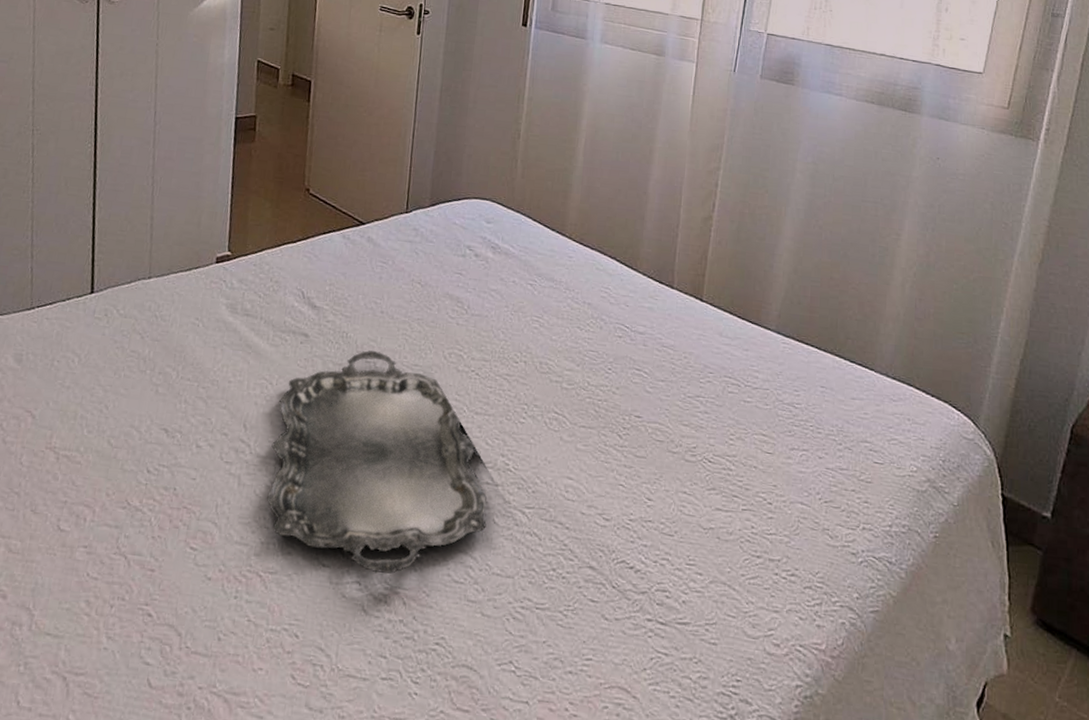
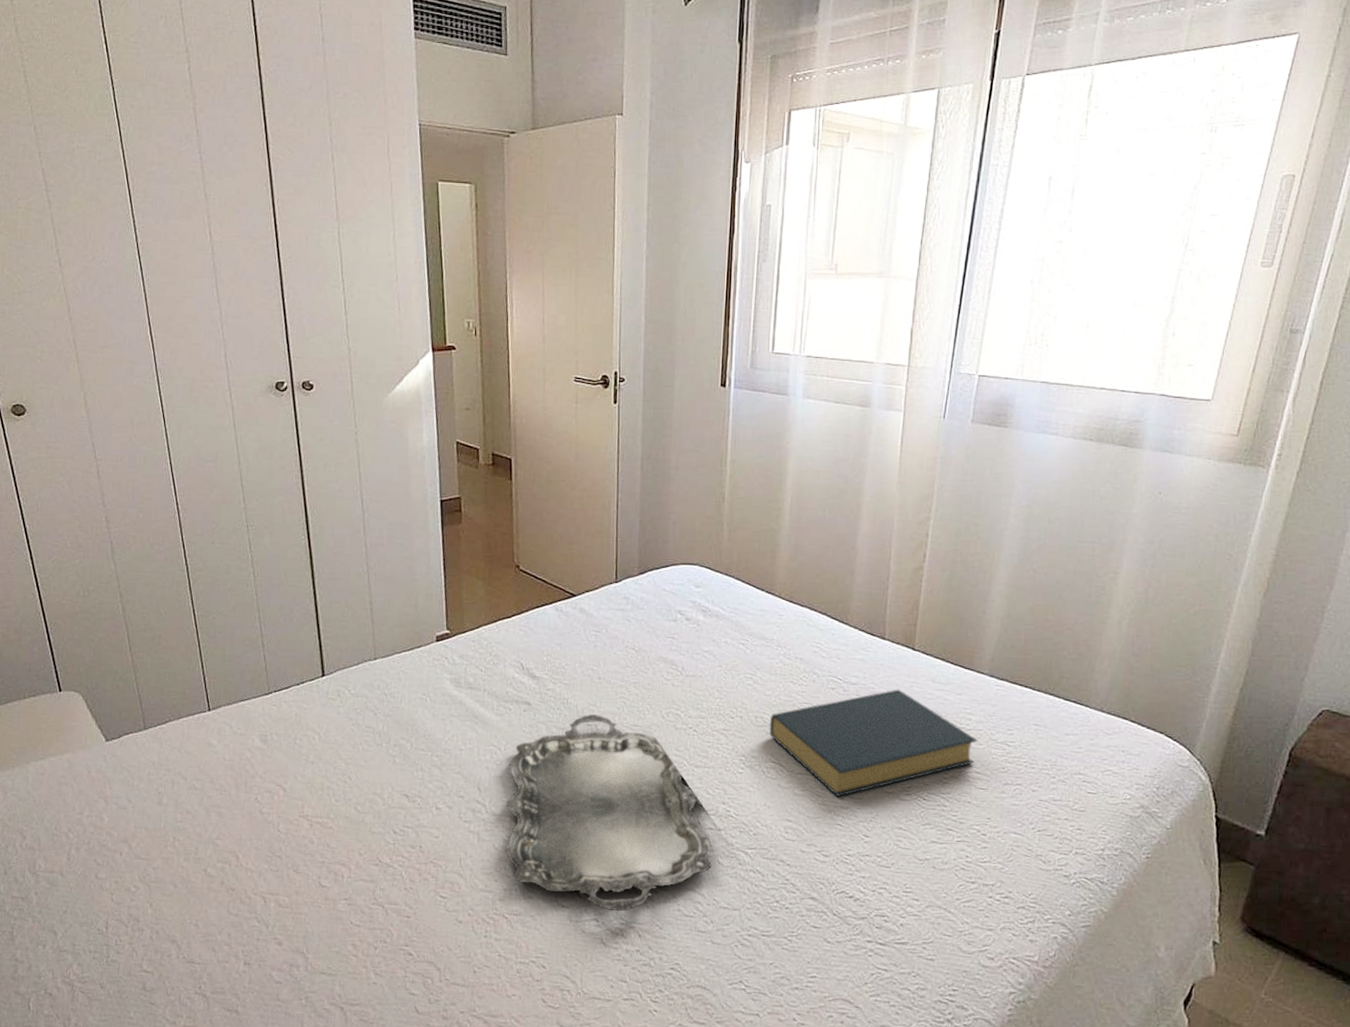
hardback book: none [553,341,764,455] -> present [769,689,978,797]

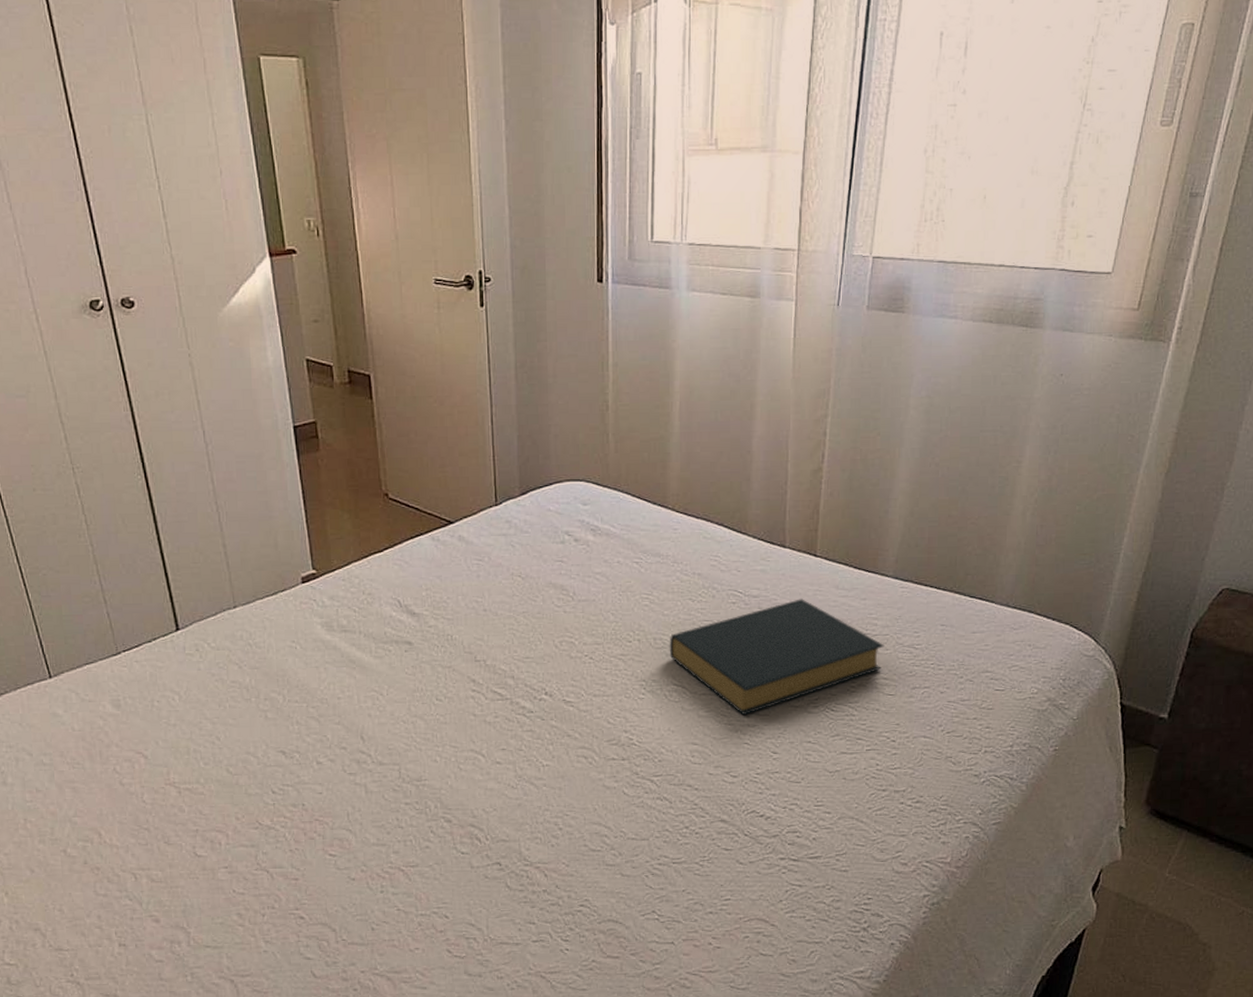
serving tray: present [505,714,712,912] -> none [392,649,617,853]

